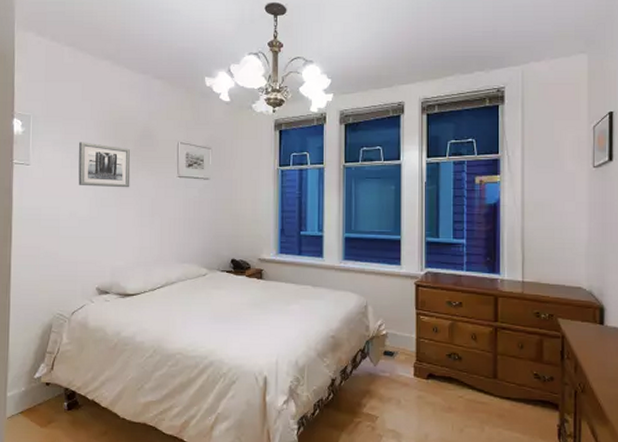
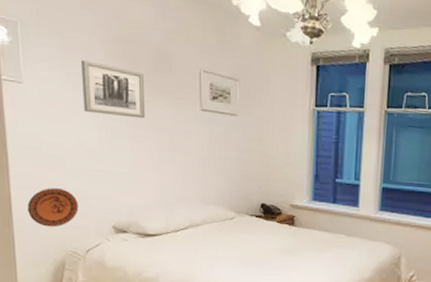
decorative plate: none [24,255,68,292] -> present [27,188,79,227]

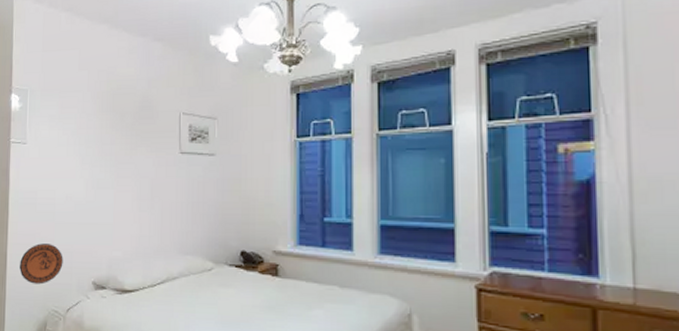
wall art: present [81,60,146,119] -> none [74,116,129,167]

